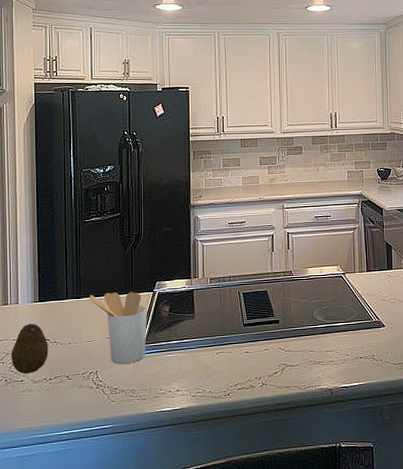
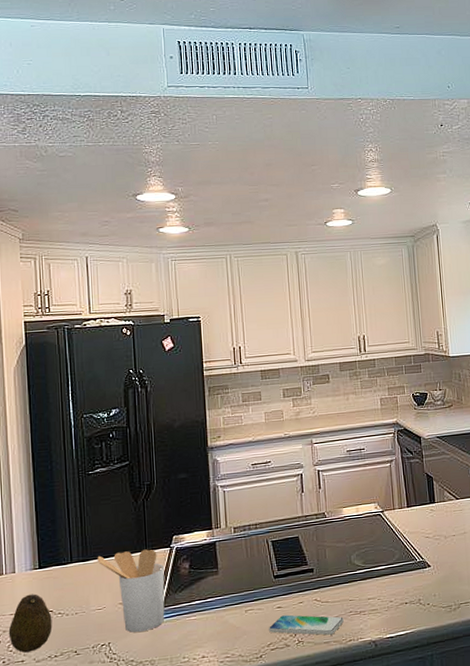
smartphone: none [236,359,304,381] -> present [268,614,344,635]

